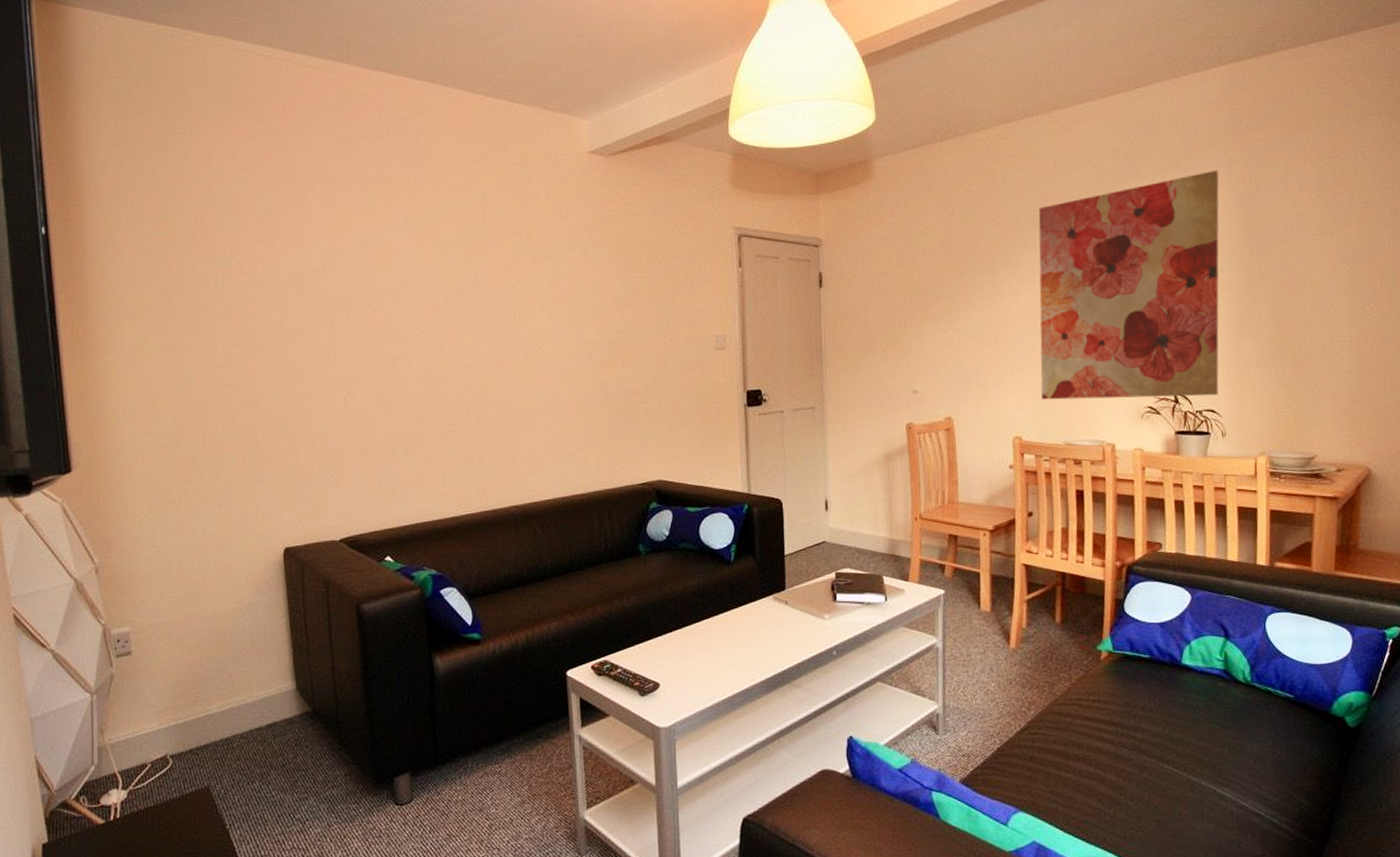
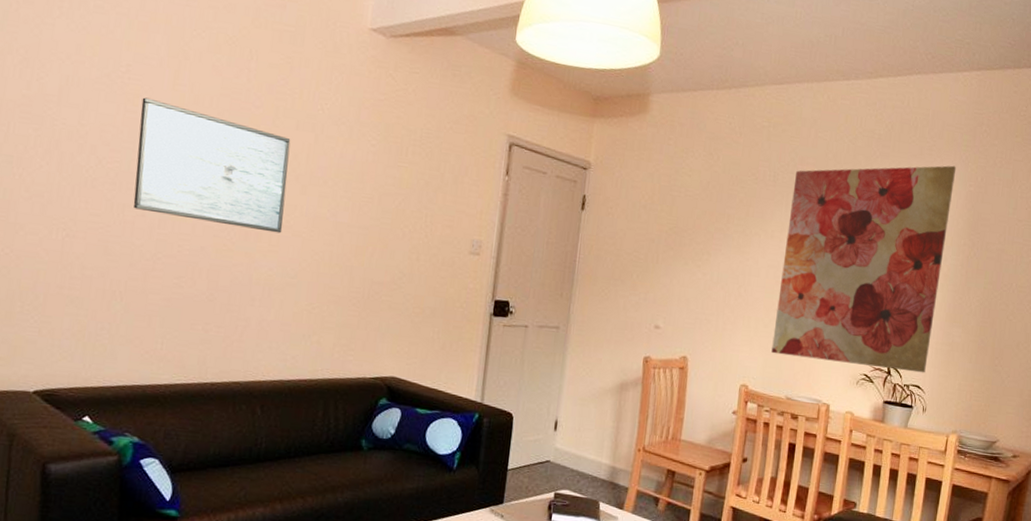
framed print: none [394,256,536,361] -> present [133,97,291,234]

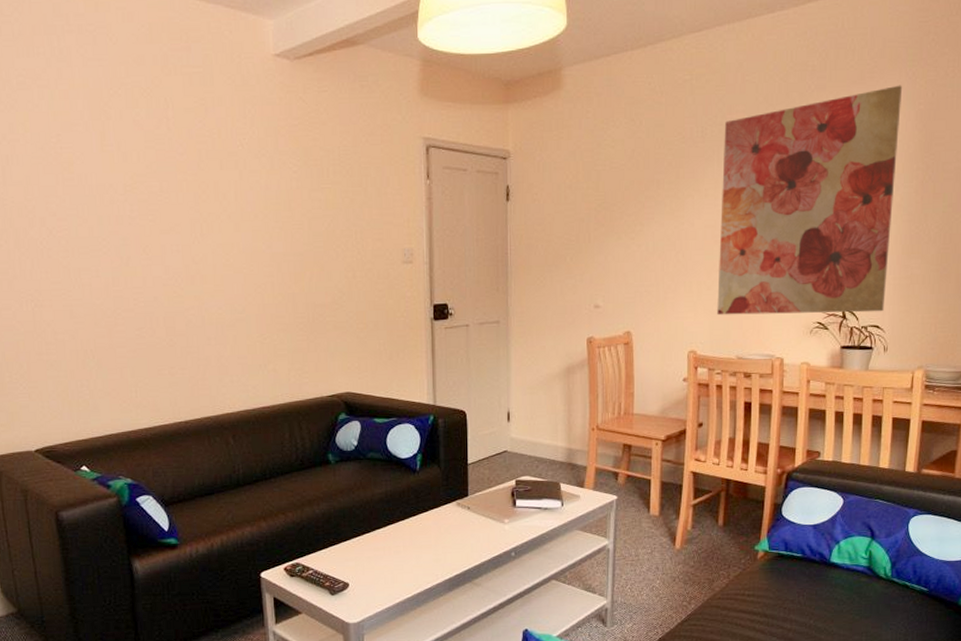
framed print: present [133,97,291,234] -> none [76,163,224,273]

